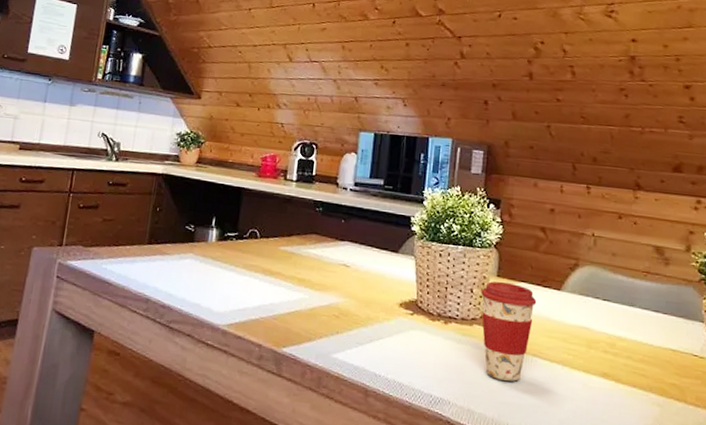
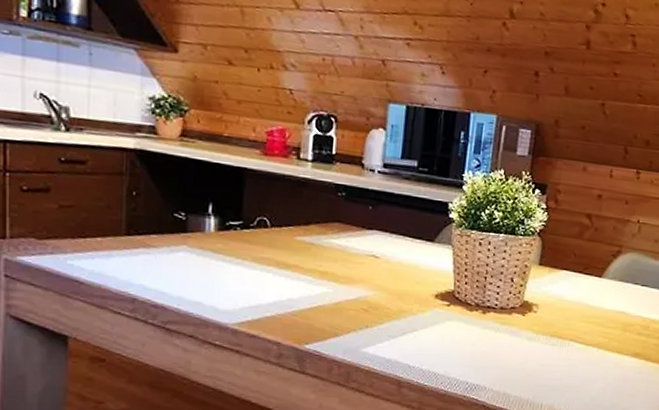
coffee cup: present [481,281,537,382] -> none [521,269,578,365]

